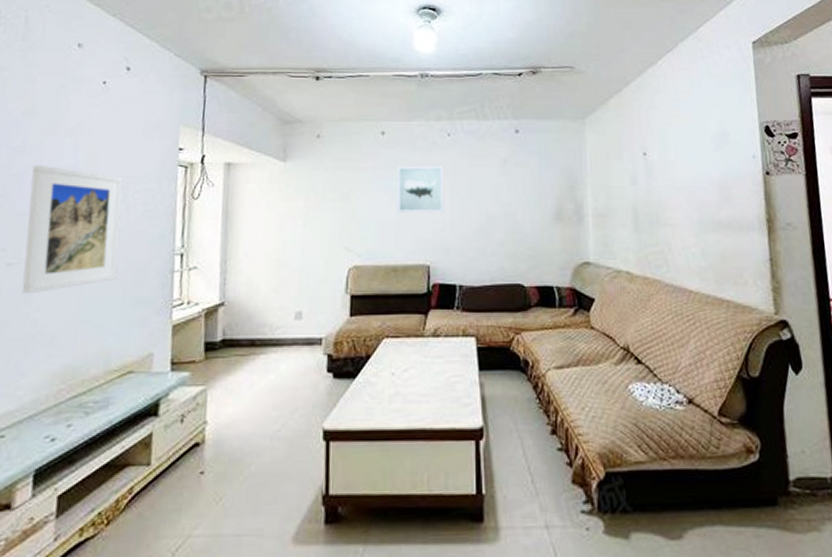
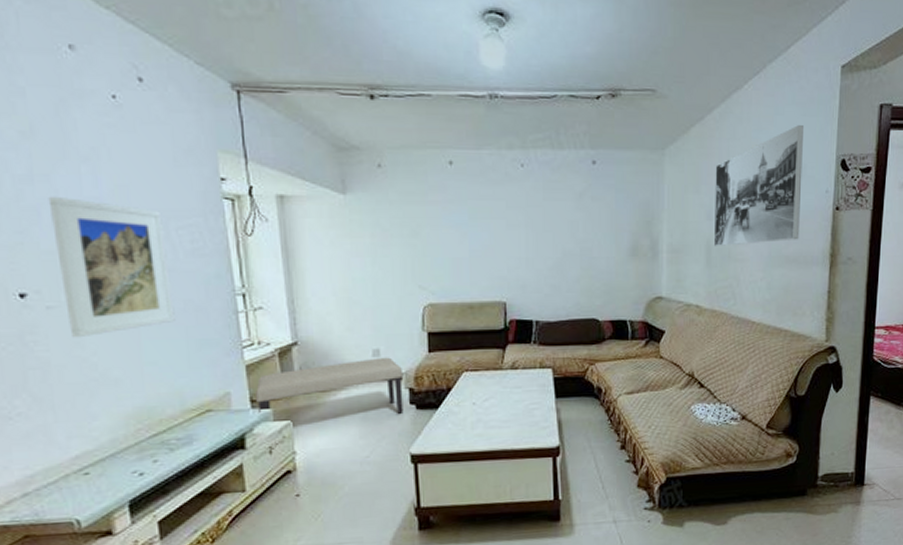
bench: none [175,320,324,382] -> present [254,357,404,414]
wall art: present [397,165,444,213] -> none [469,199,519,249]
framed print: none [636,95,731,210] -> present [713,125,805,246]

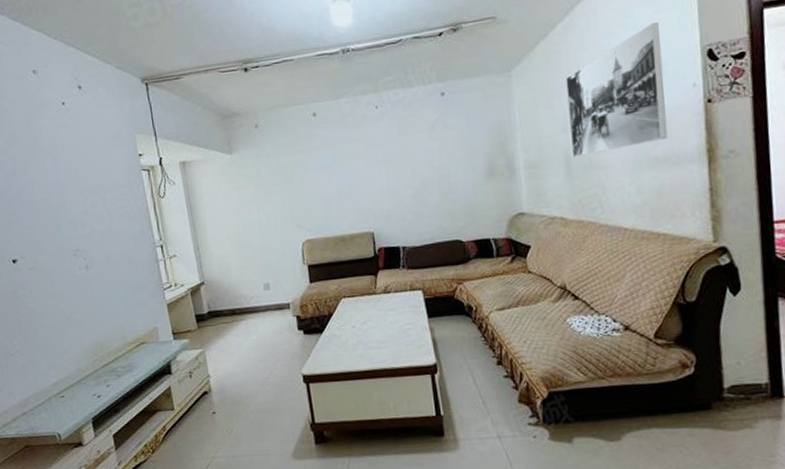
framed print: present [48,196,175,338] -> none [26,184,115,291]
bench: present [254,357,404,414] -> none [175,289,294,343]

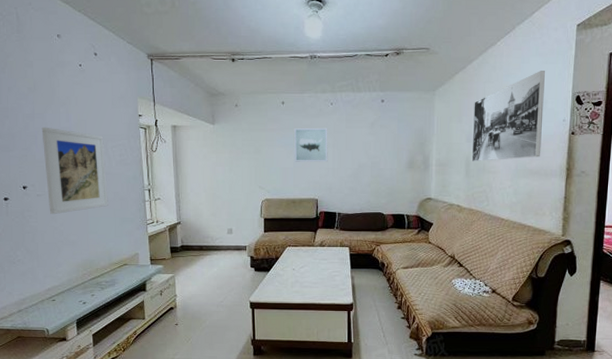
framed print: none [26,184,115,291] -> present [41,127,108,215]
wall art: none [333,138,381,188] -> present [294,127,328,162]

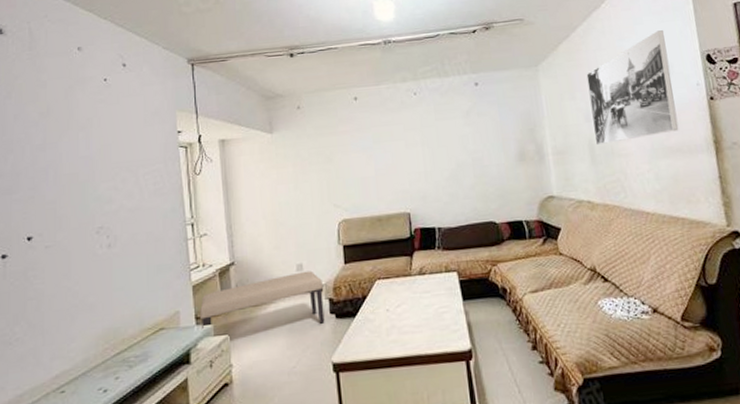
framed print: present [41,127,108,215] -> none [54,158,139,271]
bench: none [153,234,247,273] -> present [199,270,325,329]
wall art: present [294,127,328,162] -> none [372,122,418,169]

